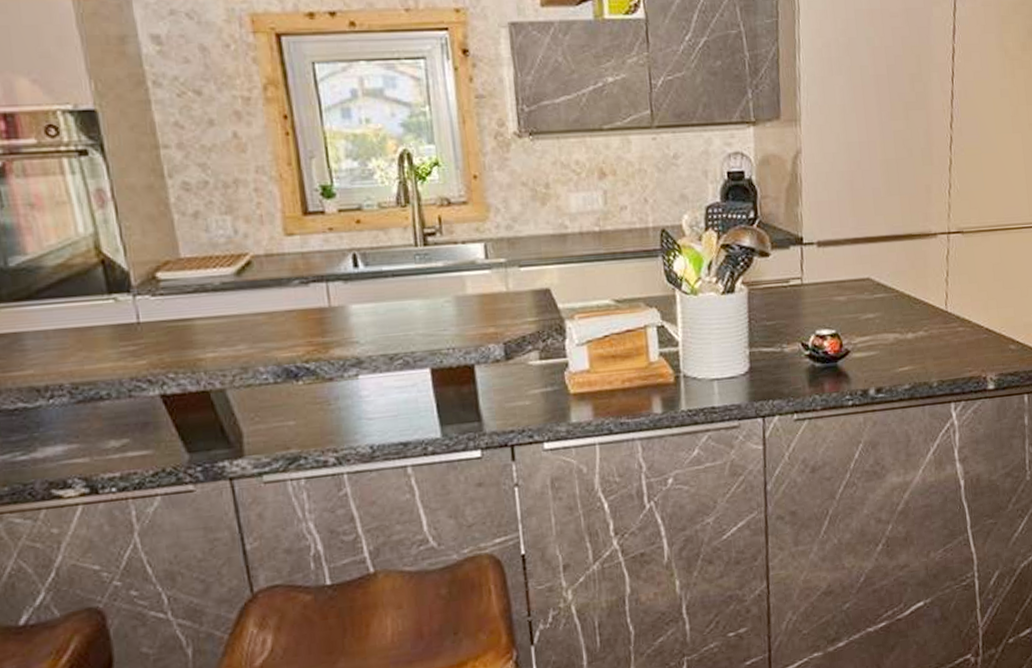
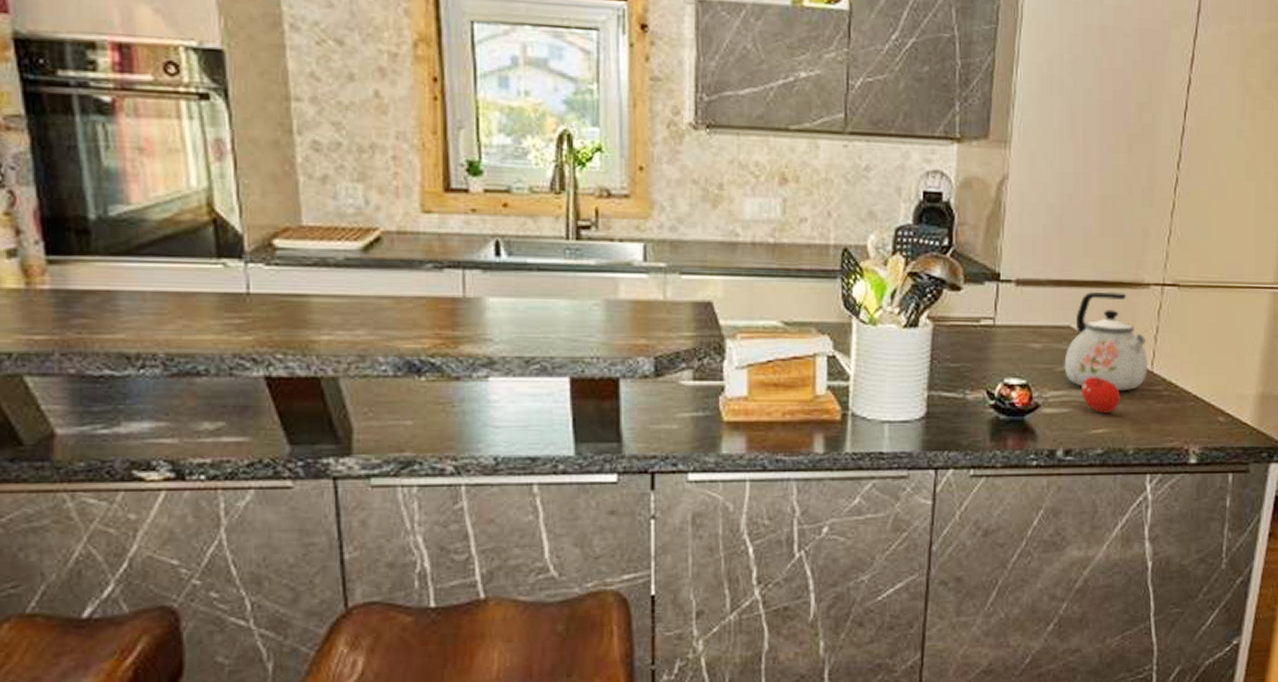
kettle: none [867,243,943,332] -> present [1064,291,1149,391]
fruit: none [885,320,921,353] -> present [1081,377,1121,414]

